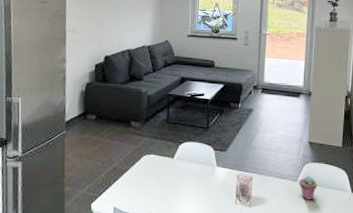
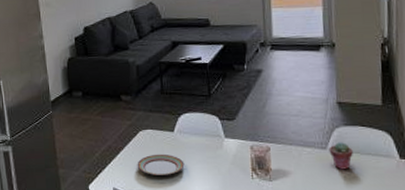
plate: none [138,177,180,198] -> present [137,154,185,175]

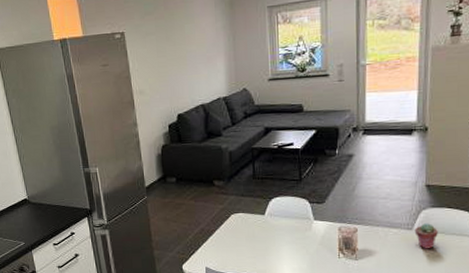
plate: present [137,154,185,175] -> none [228,235,274,256]

